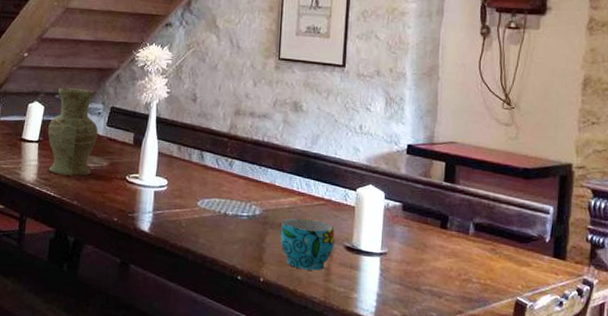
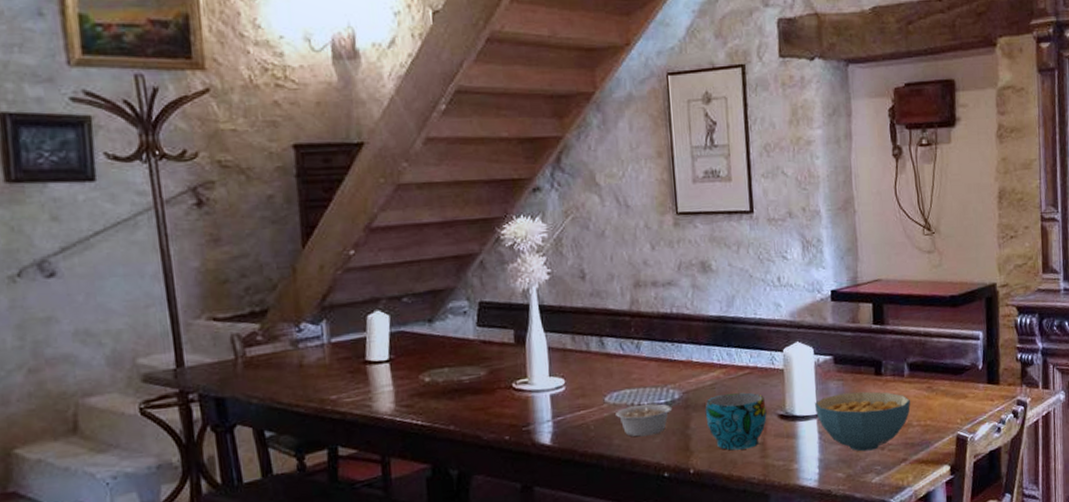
vase: present [47,87,98,176] -> none [399,284,467,397]
legume: none [204,213,261,242] -> present [616,400,682,437]
cereal bowl: none [380,238,472,297] -> present [815,391,910,452]

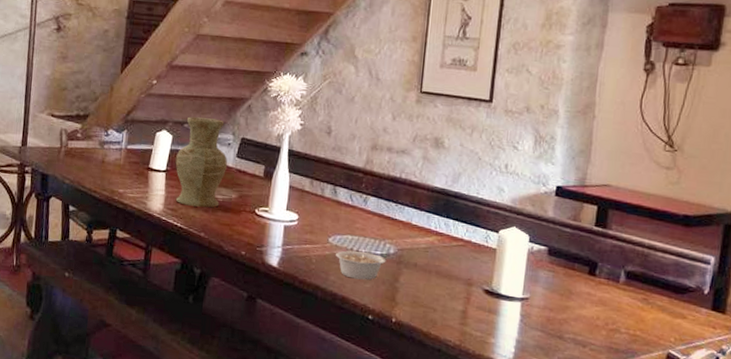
vase: none [399,284,467,397] -> present [175,116,227,208]
cup: present [705,393,767,451] -> none [415,258,474,314]
cereal bowl: present [815,391,910,452] -> none [521,283,622,346]

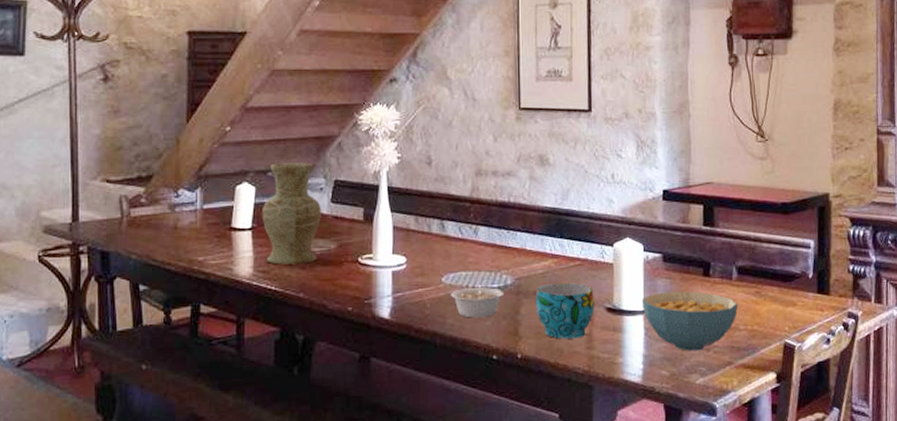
cup: none [415,258,474,314] -> present [535,283,595,339]
cereal bowl: none [521,283,622,346] -> present [642,291,738,351]

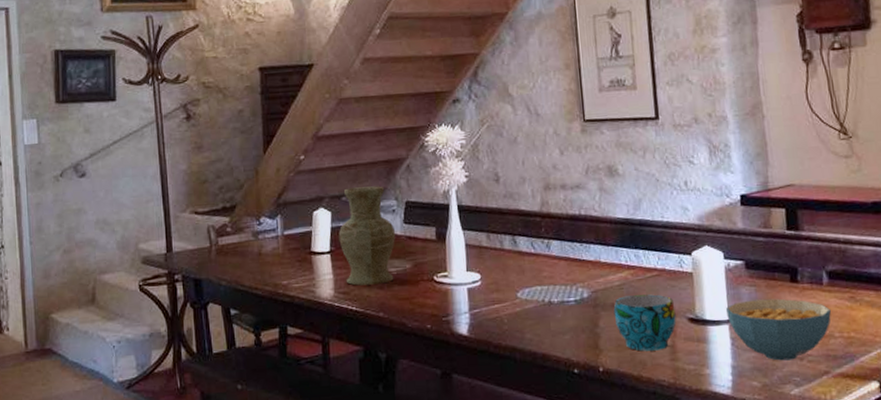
legume: present [451,285,514,318] -> none [527,298,591,333]

